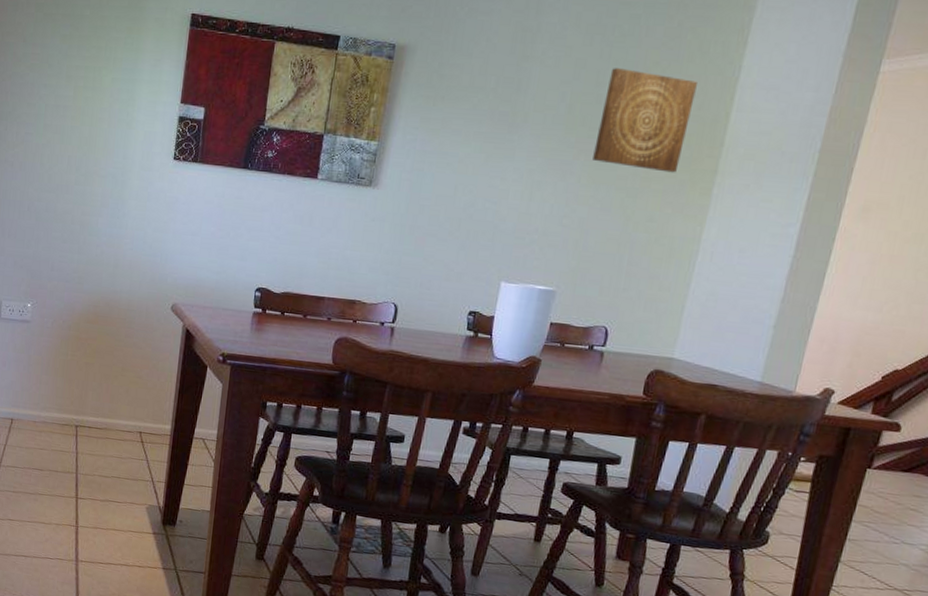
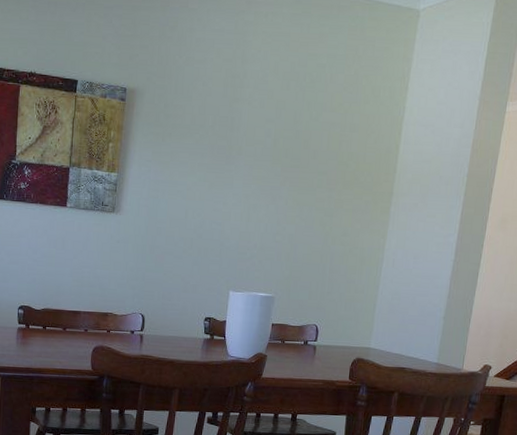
wall art: present [593,68,697,173] -> none [296,109,373,195]

